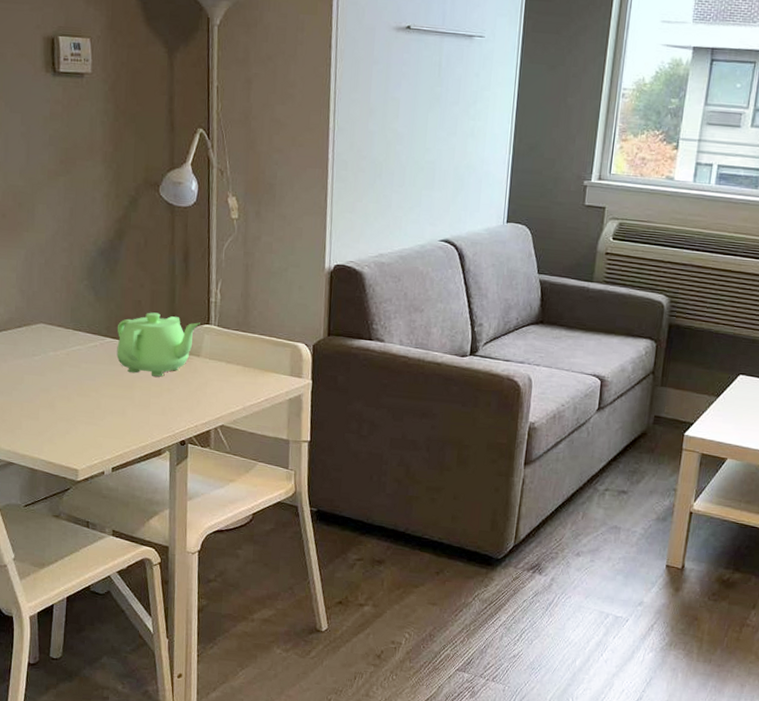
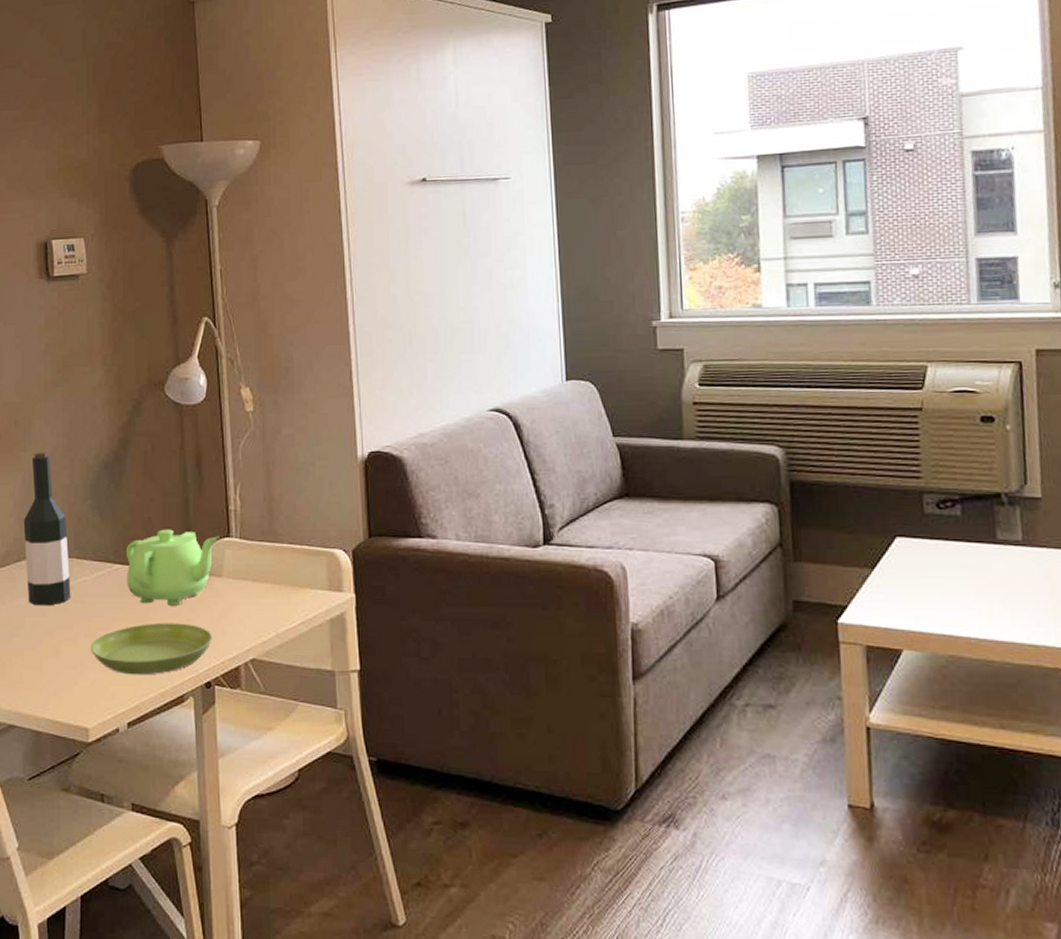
wine bottle: none [25,233,67,368] -> present [23,452,71,606]
saucer: none [82,389,189,431] -> present [90,623,212,675]

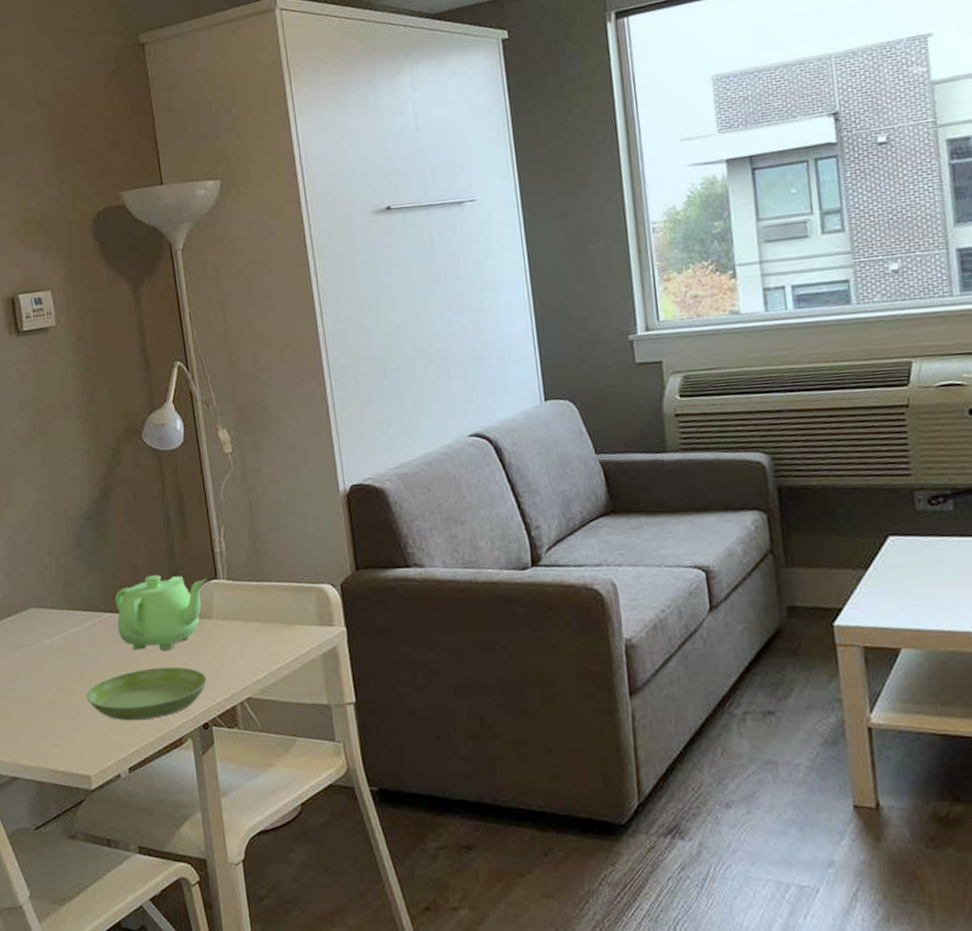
wine bottle: present [23,452,71,606] -> none [11,506,64,659]

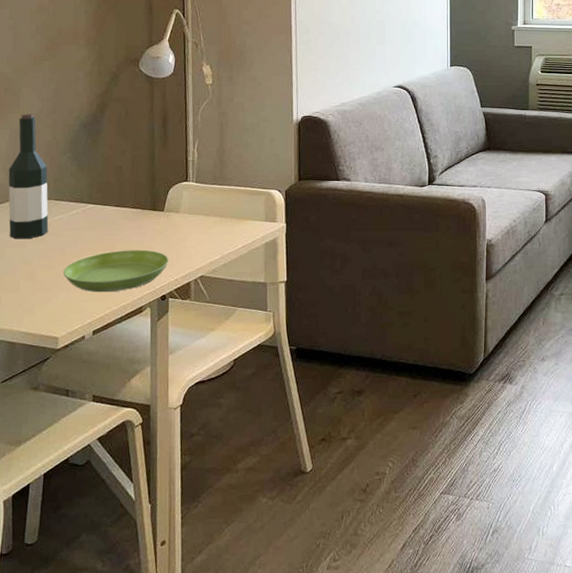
wine bottle: none [11,506,64,659] -> present [8,114,49,239]
teapot: present [114,575,207,650] -> none [98,176,179,236]

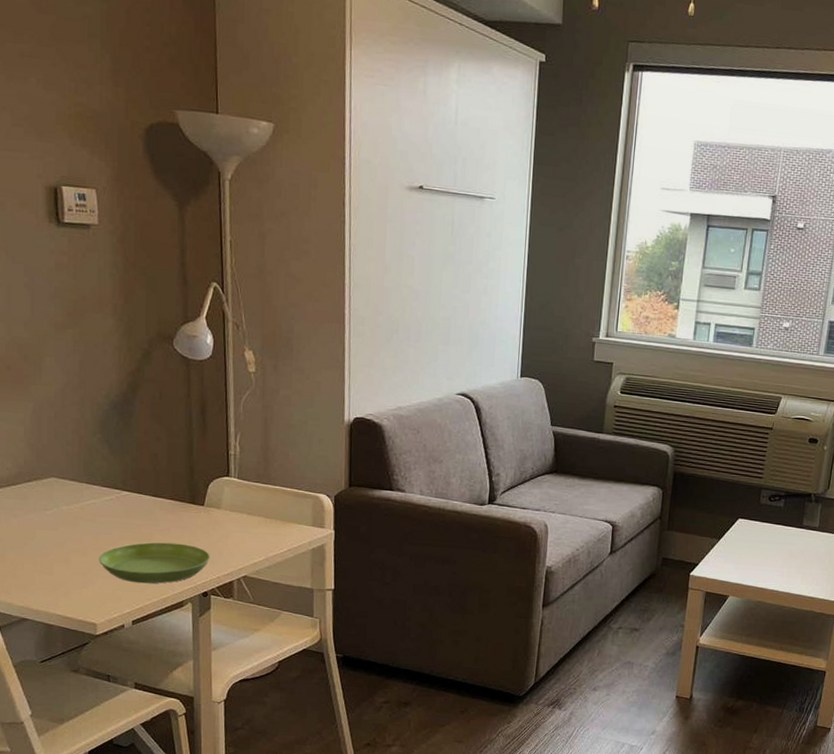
wine bottle: present [8,114,49,239] -> none [34,386,81,522]

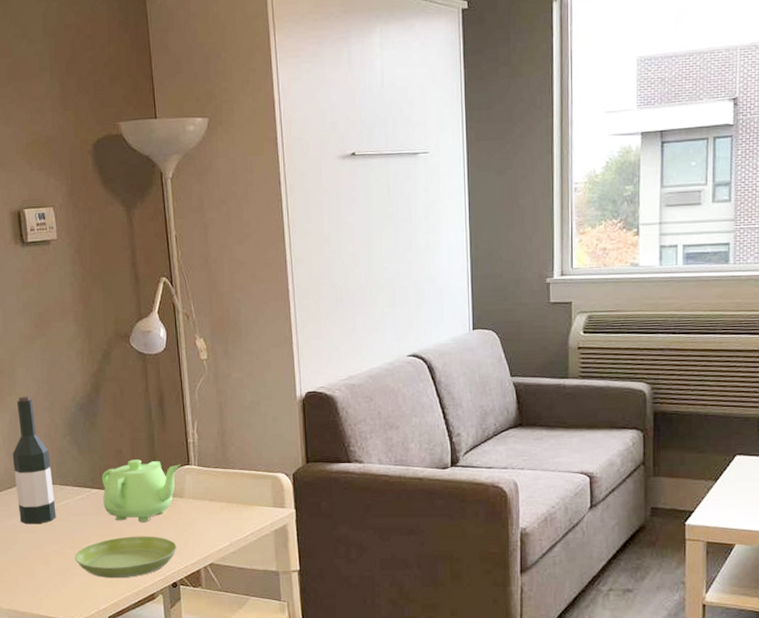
wine bottle: none [34,386,81,522] -> present [12,396,56,525]
teapot: none [133,465,220,530] -> present [101,459,181,522]

